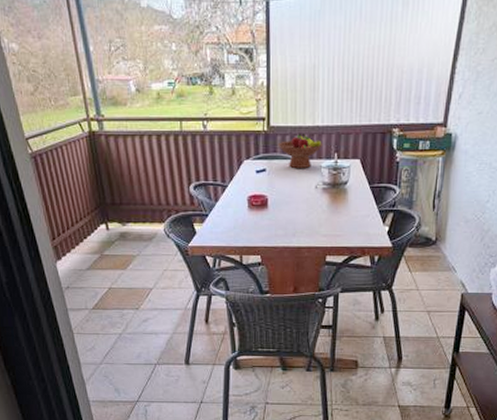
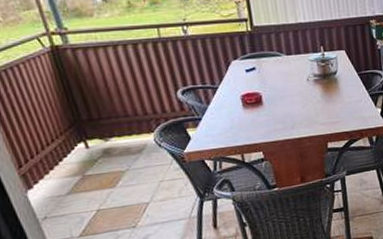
fruit bowl: present [277,133,324,168] -> none [263,30,309,64]

